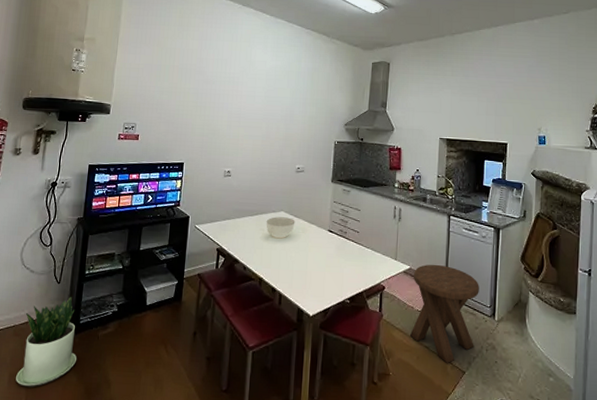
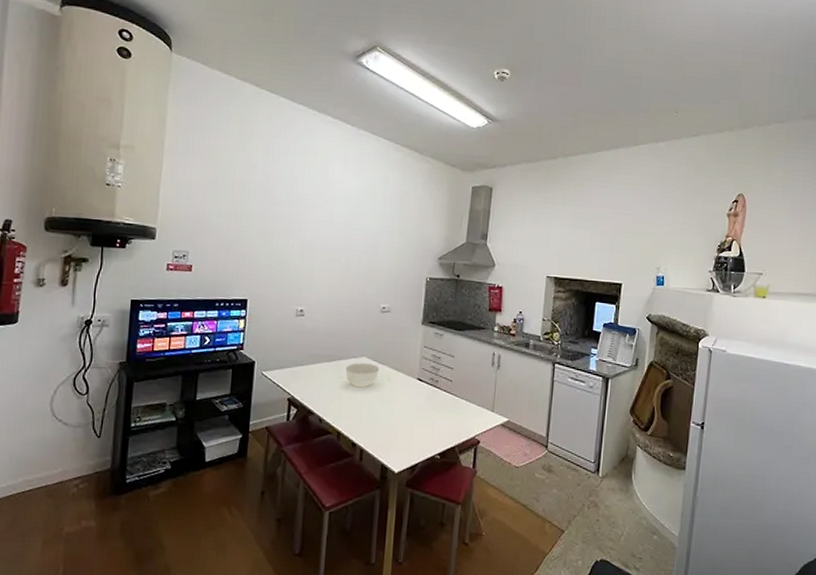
planter: present [16,297,77,387] -> none [51,453,123,554]
music stool: present [410,264,479,363] -> none [506,416,584,522]

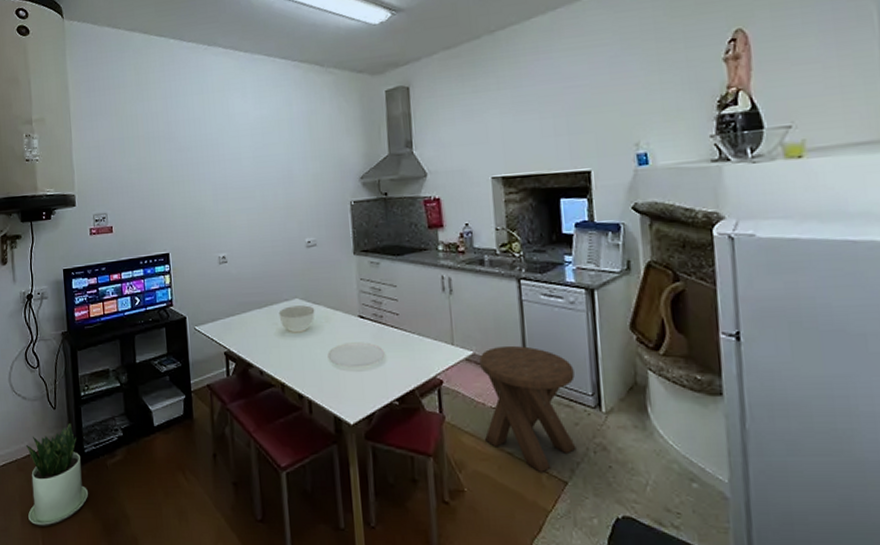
planter: none [51,453,123,554] -> present [27,423,88,526]
plate: none [384,401,435,425] -> present [327,342,385,369]
music stool: none [506,416,584,522] -> present [479,345,577,472]

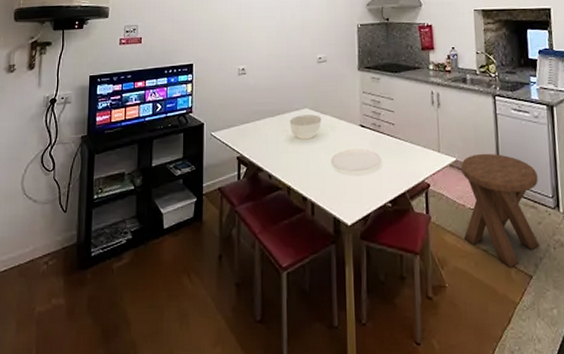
planter: present [27,423,88,526] -> none [24,227,90,335]

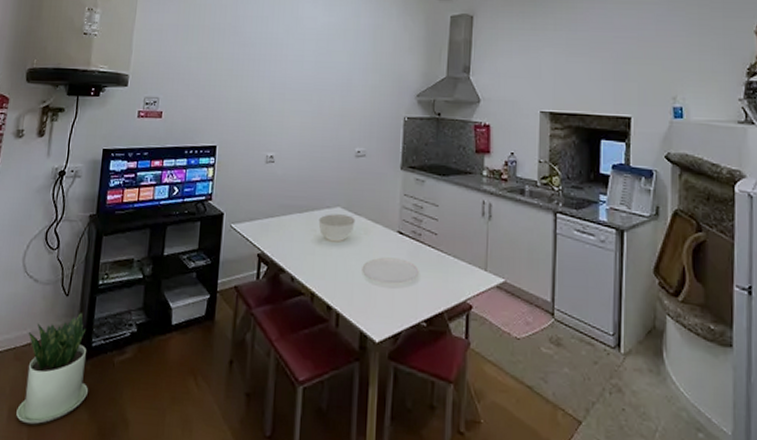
planter: none [24,227,90,335] -> present [16,313,88,425]
music stool: present [461,153,540,267] -> none [507,276,598,409]

